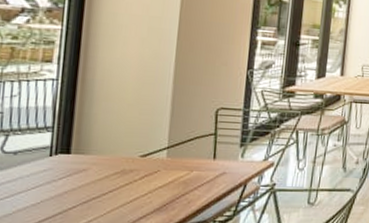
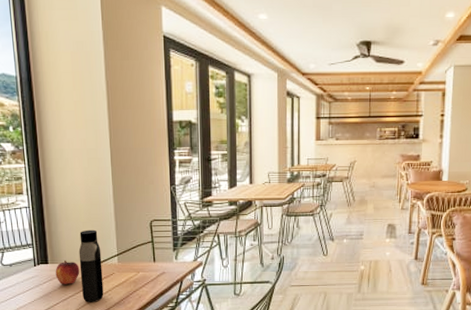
fruit: none [78,151,114,182] -> present [55,261,80,285]
water bottle: none [111,113,147,207] -> present [78,229,104,302]

